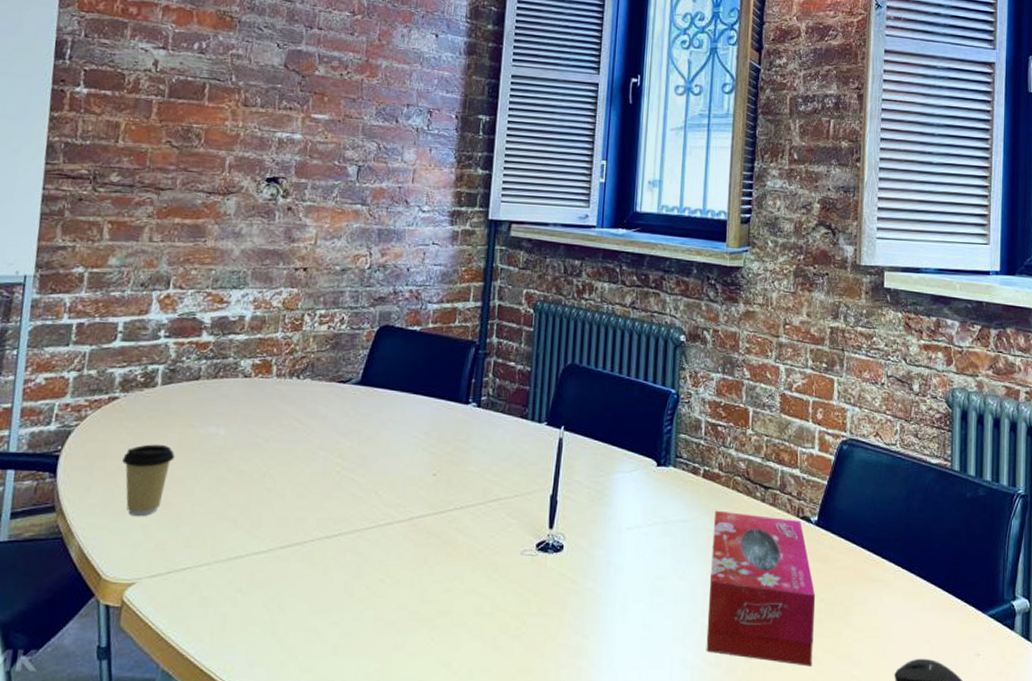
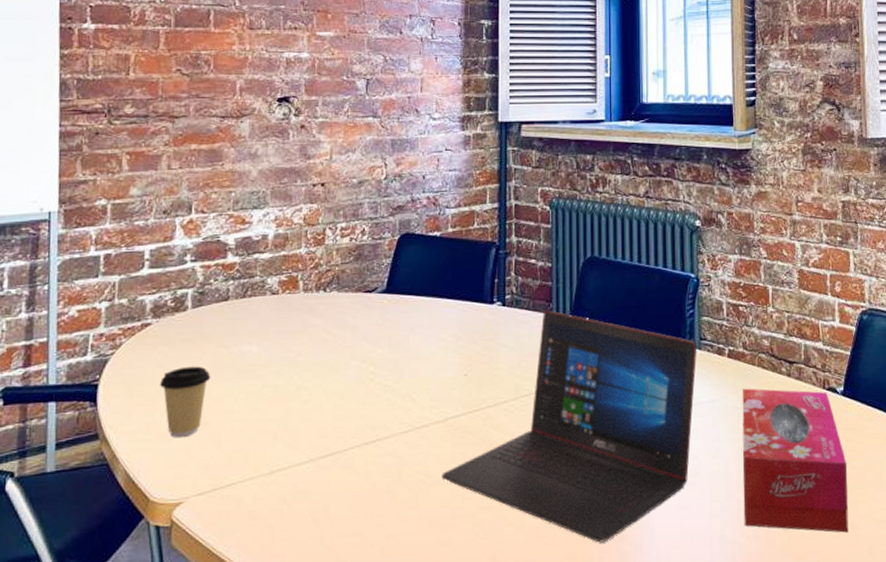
laptop: none [401,415,673,658] -> present [441,310,698,543]

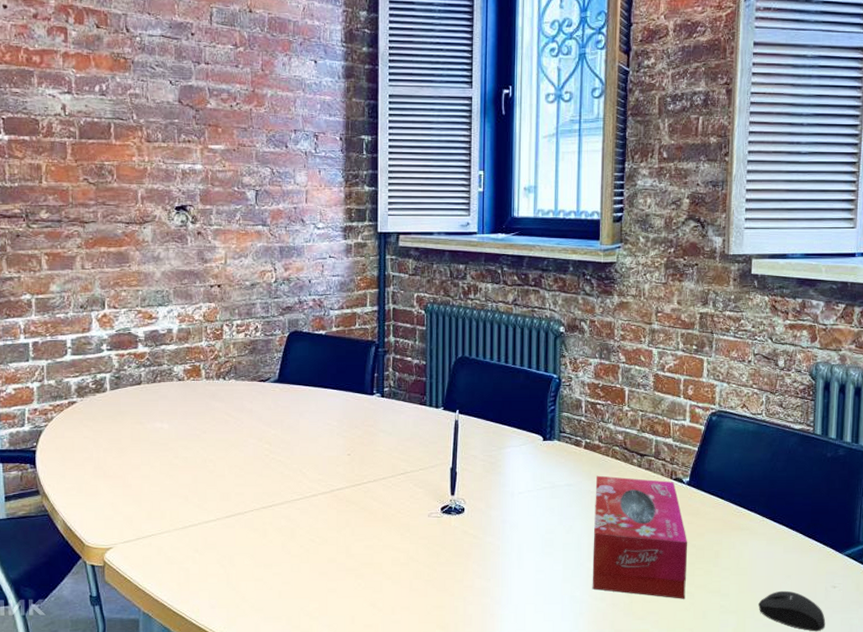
coffee cup: present [160,366,211,438] -> none [87,438,130,497]
laptop: present [441,310,698,543] -> none [329,402,557,597]

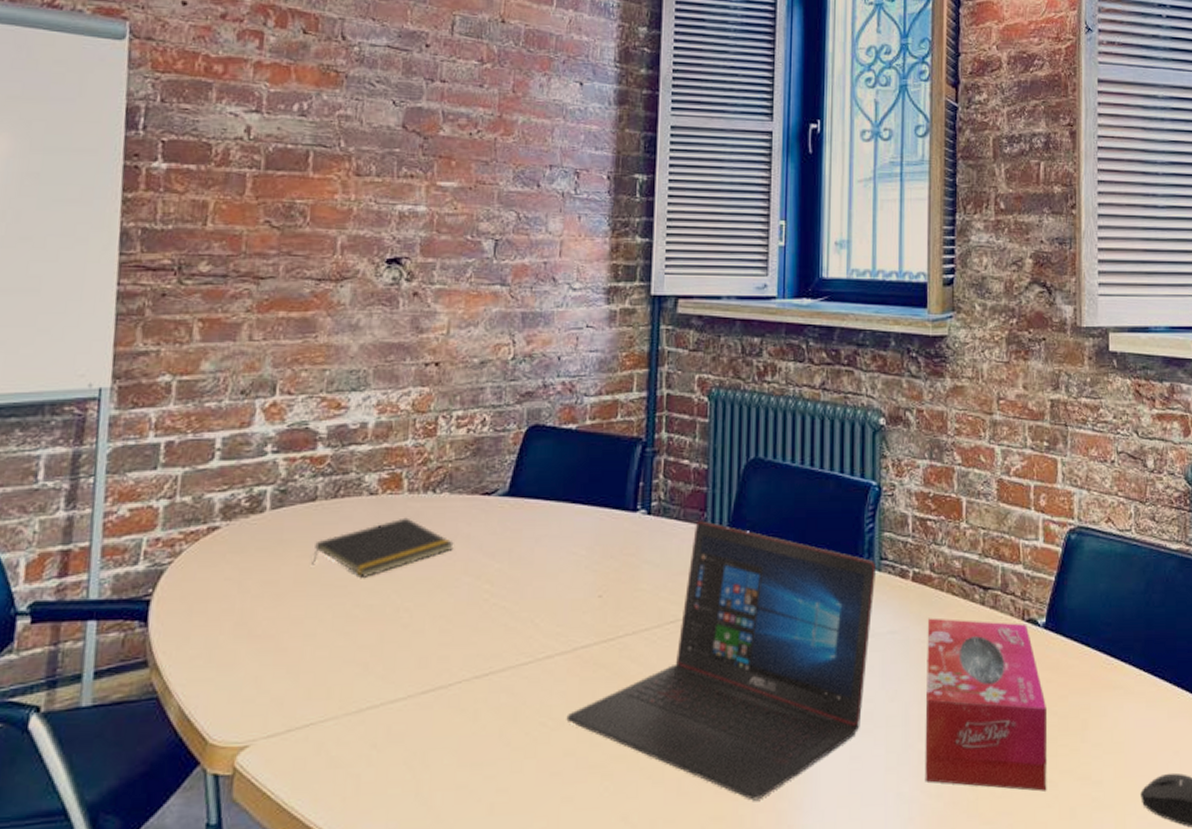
notepad: none [142,397,241,438] -> present [312,517,454,578]
laptop: none [329,402,557,597] -> present [566,520,877,801]

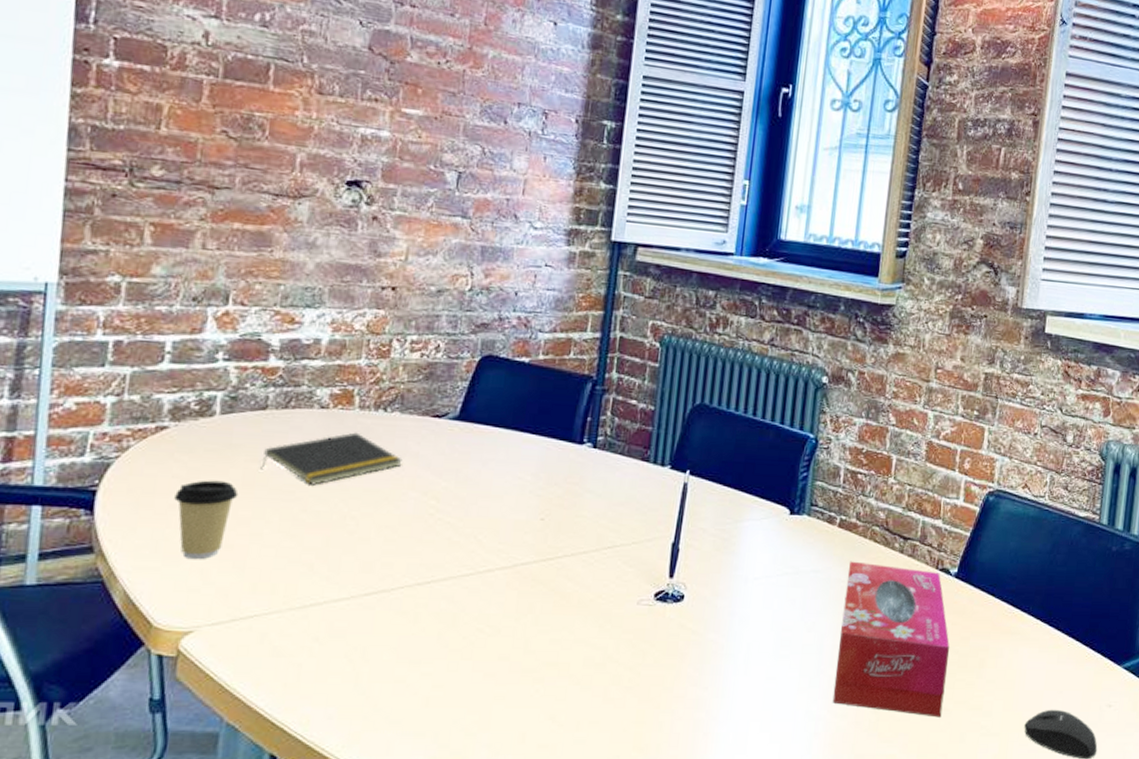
coffee cup: none [227,580,291,668] -> present [174,480,239,560]
laptop: present [566,520,877,801] -> none [503,457,807,709]

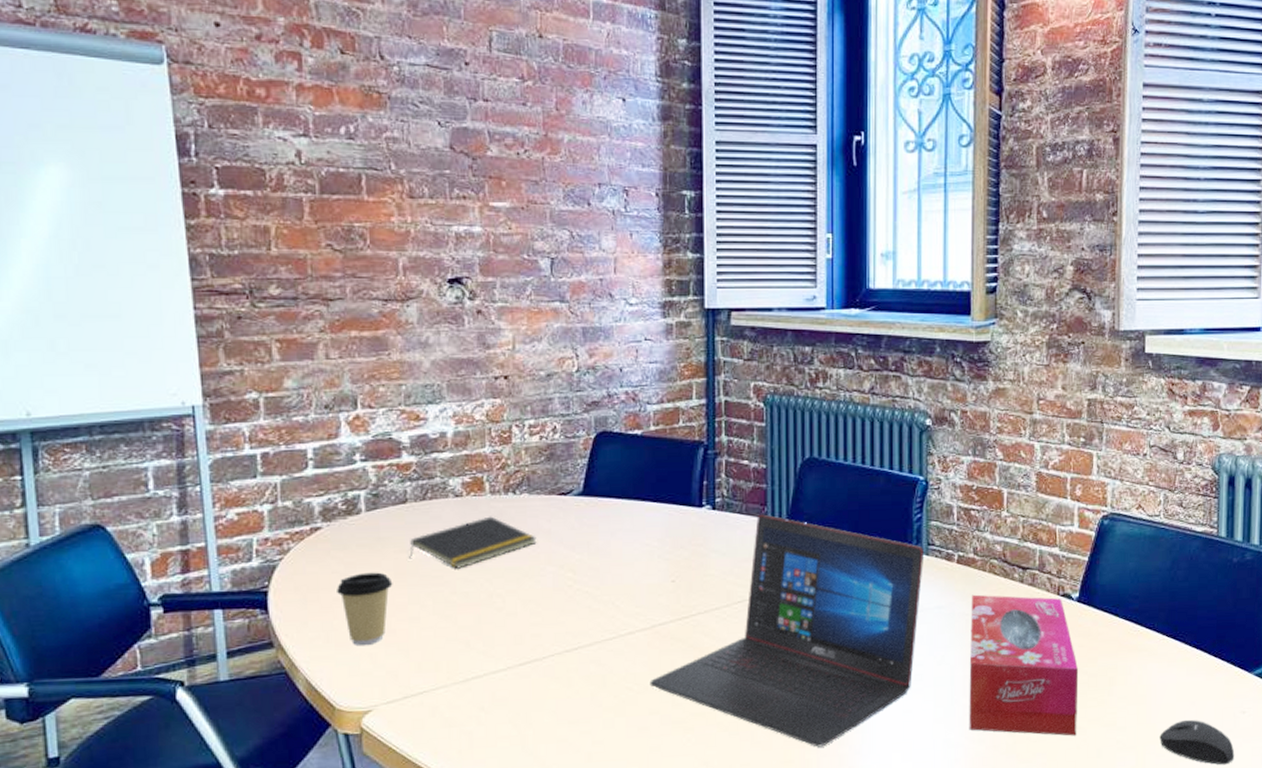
laptop: none [503,457,807,709] -> present [649,514,925,747]

